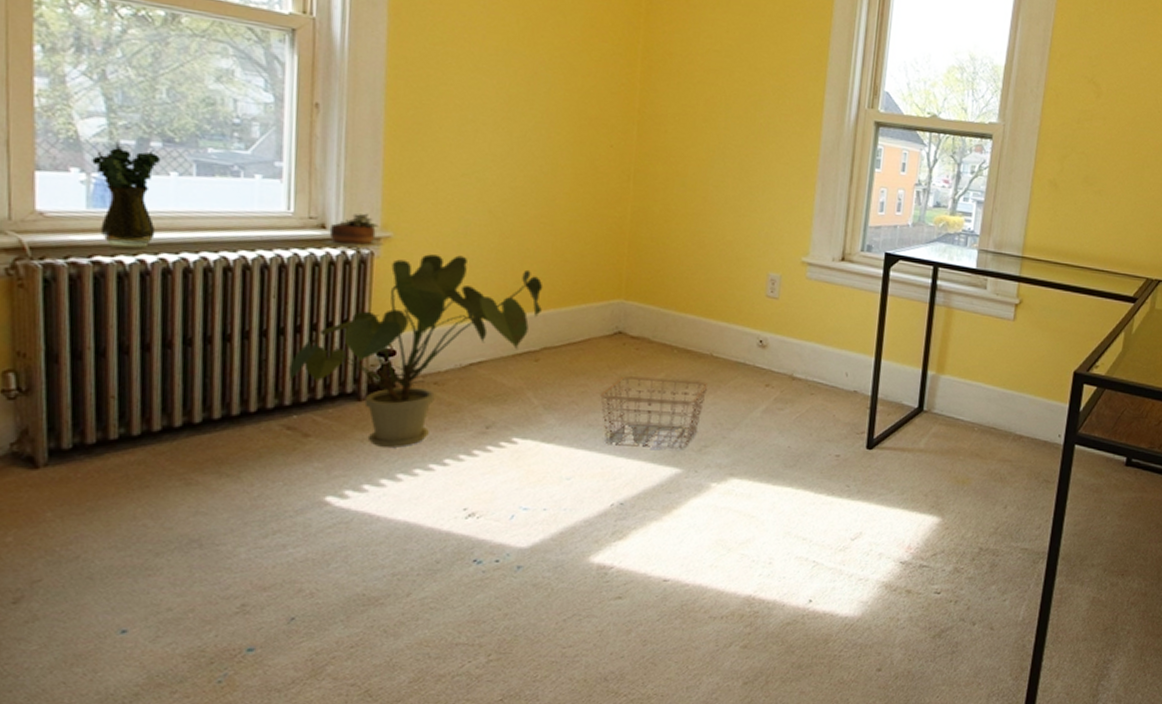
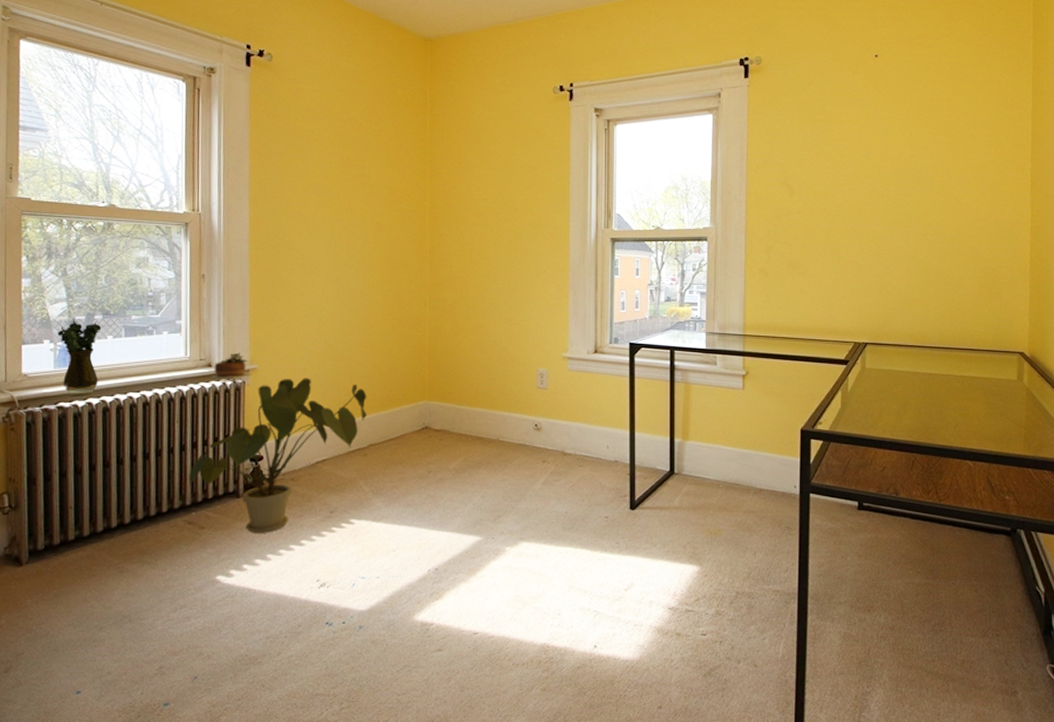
basket: present [600,376,707,449] -> none [415,462,497,521]

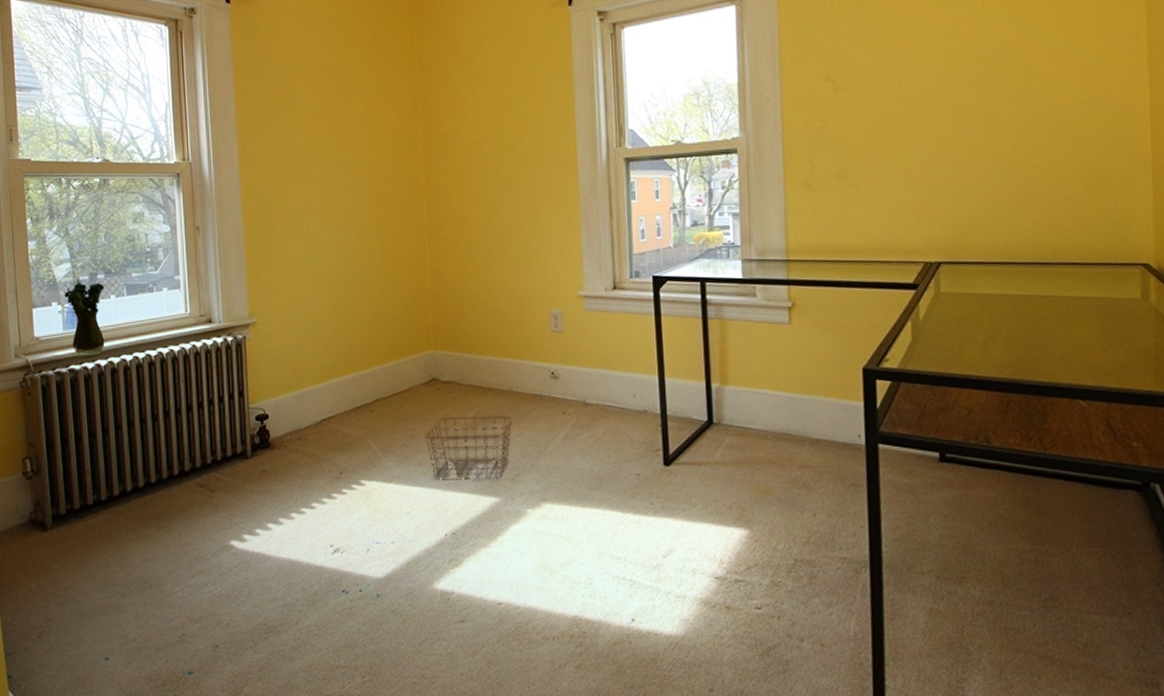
house plant: present [189,378,367,533] -> none [197,330,371,496]
succulent plant: present [207,352,252,379] -> none [208,306,252,335]
basket: none [415,462,497,521] -> present [425,415,512,481]

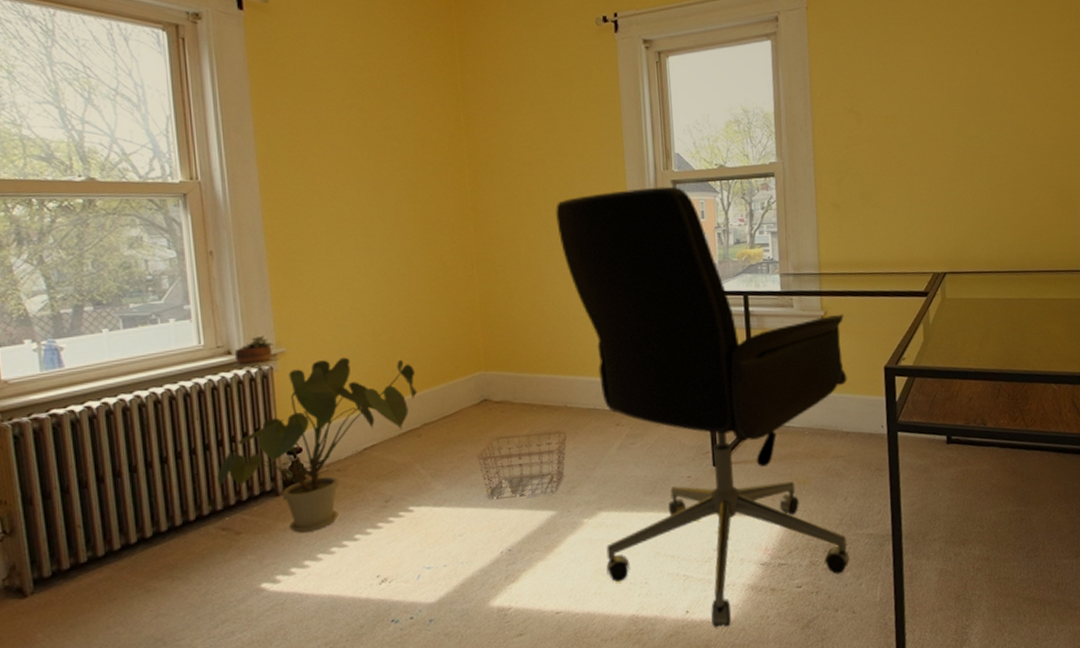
vase: present [64,280,105,360] -> none [40,313,97,403]
house plant: none [197,330,371,496] -> present [217,357,417,533]
succulent plant: none [208,306,252,335] -> present [227,335,280,368]
office chair: none [505,164,818,642] -> present [555,186,850,627]

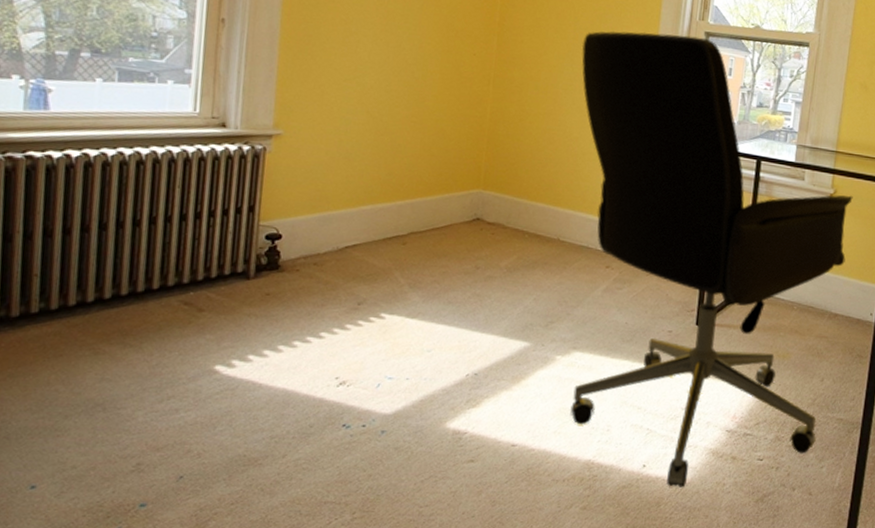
house plant: present [217,357,417,533] -> none [187,149,412,322]
succulent plant: present [227,335,280,368] -> none [220,113,276,144]
basket: present [477,430,567,500] -> none [459,258,554,325]

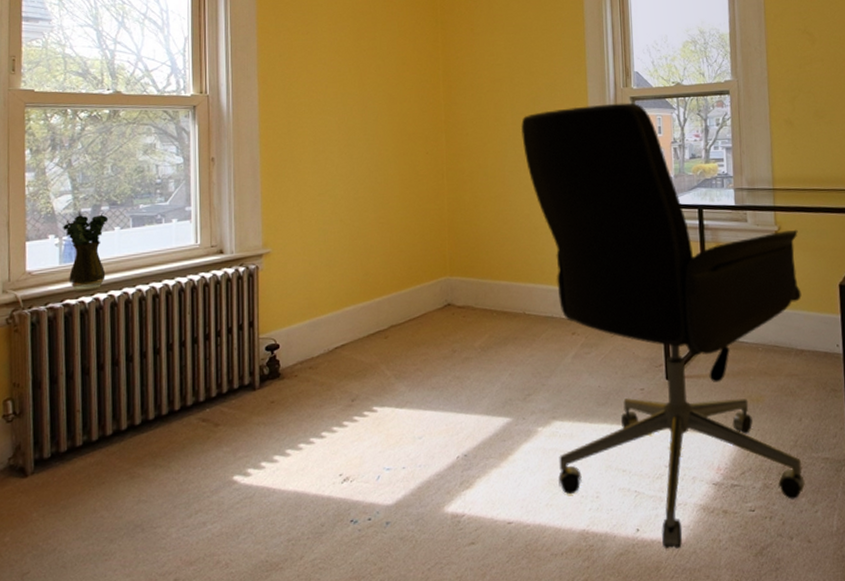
vase: none [30,53,89,147] -> present [63,211,109,294]

